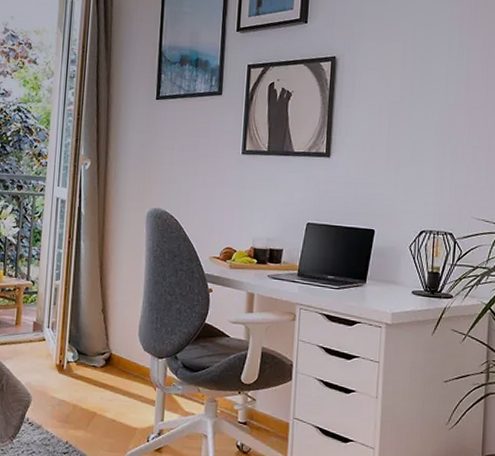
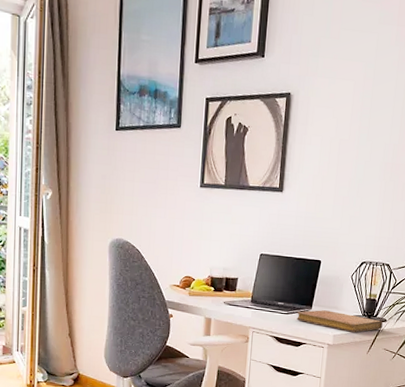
notebook: none [349,284,449,310] -> present [297,310,383,333]

